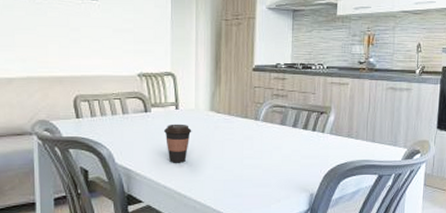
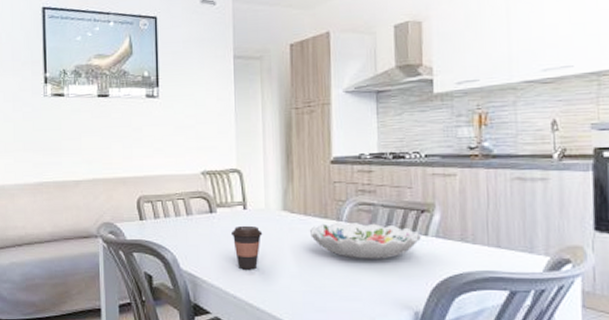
decorative bowl: none [232,121,319,152] -> present [309,222,421,259]

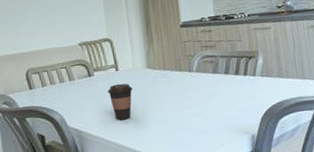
decorative bowl: present [309,222,421,259] -> none [169,70,251,100]

